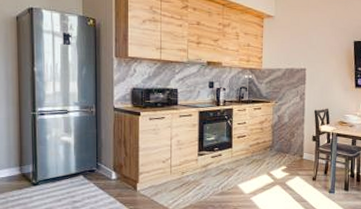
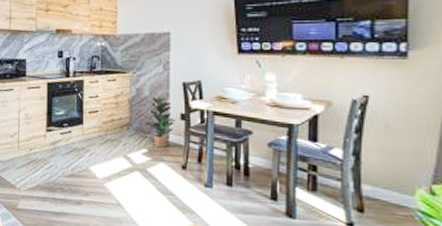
potted plant: none [285,123,309,164] -> present [145,97,176,147]

